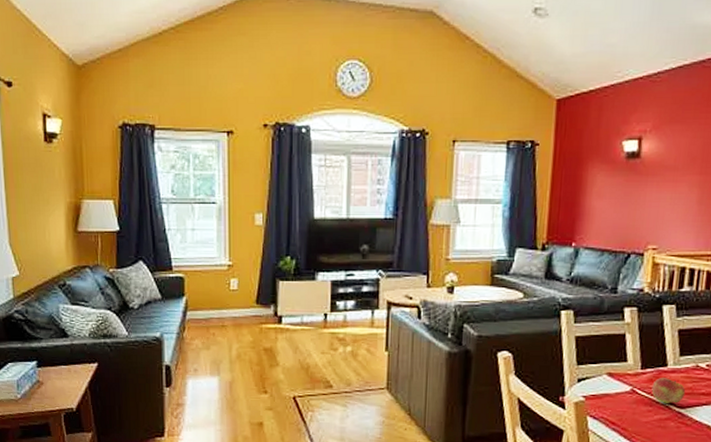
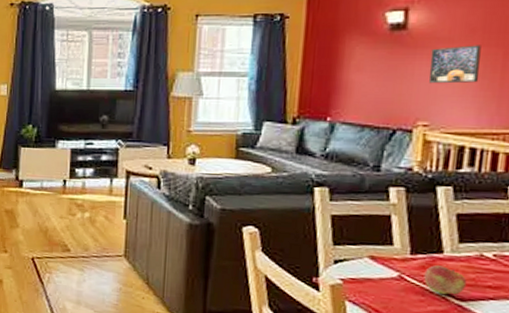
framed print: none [657,173,700,210] -> present [428,45,481,84]

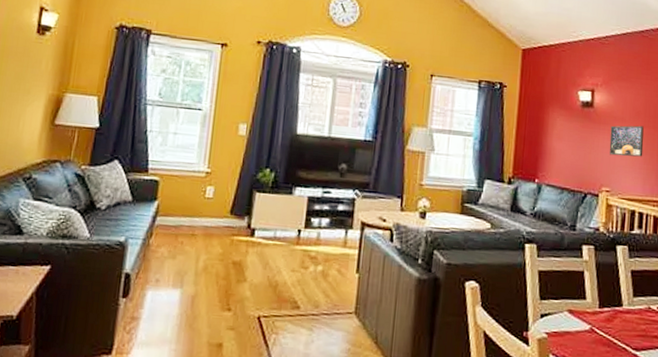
fruit: present [424,265,467,295] -> none [609,317,640,345]

